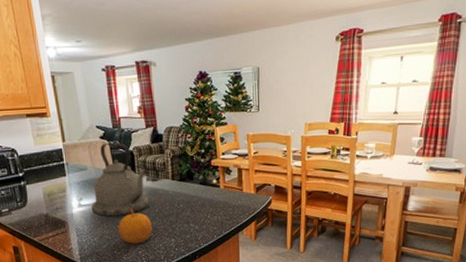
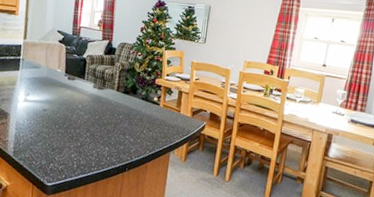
kettle: present [91,142,149,217] -> none [36,47,96,117]
fruit: present [118,208,152,244] -> none [56,111,90,147]

